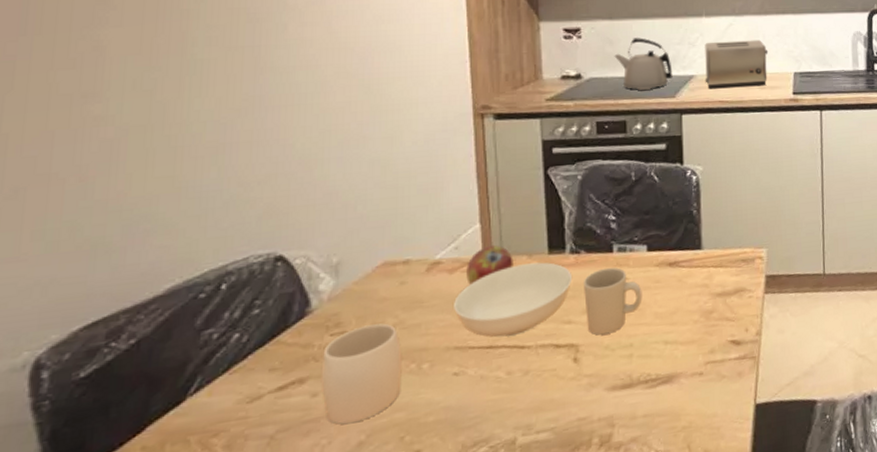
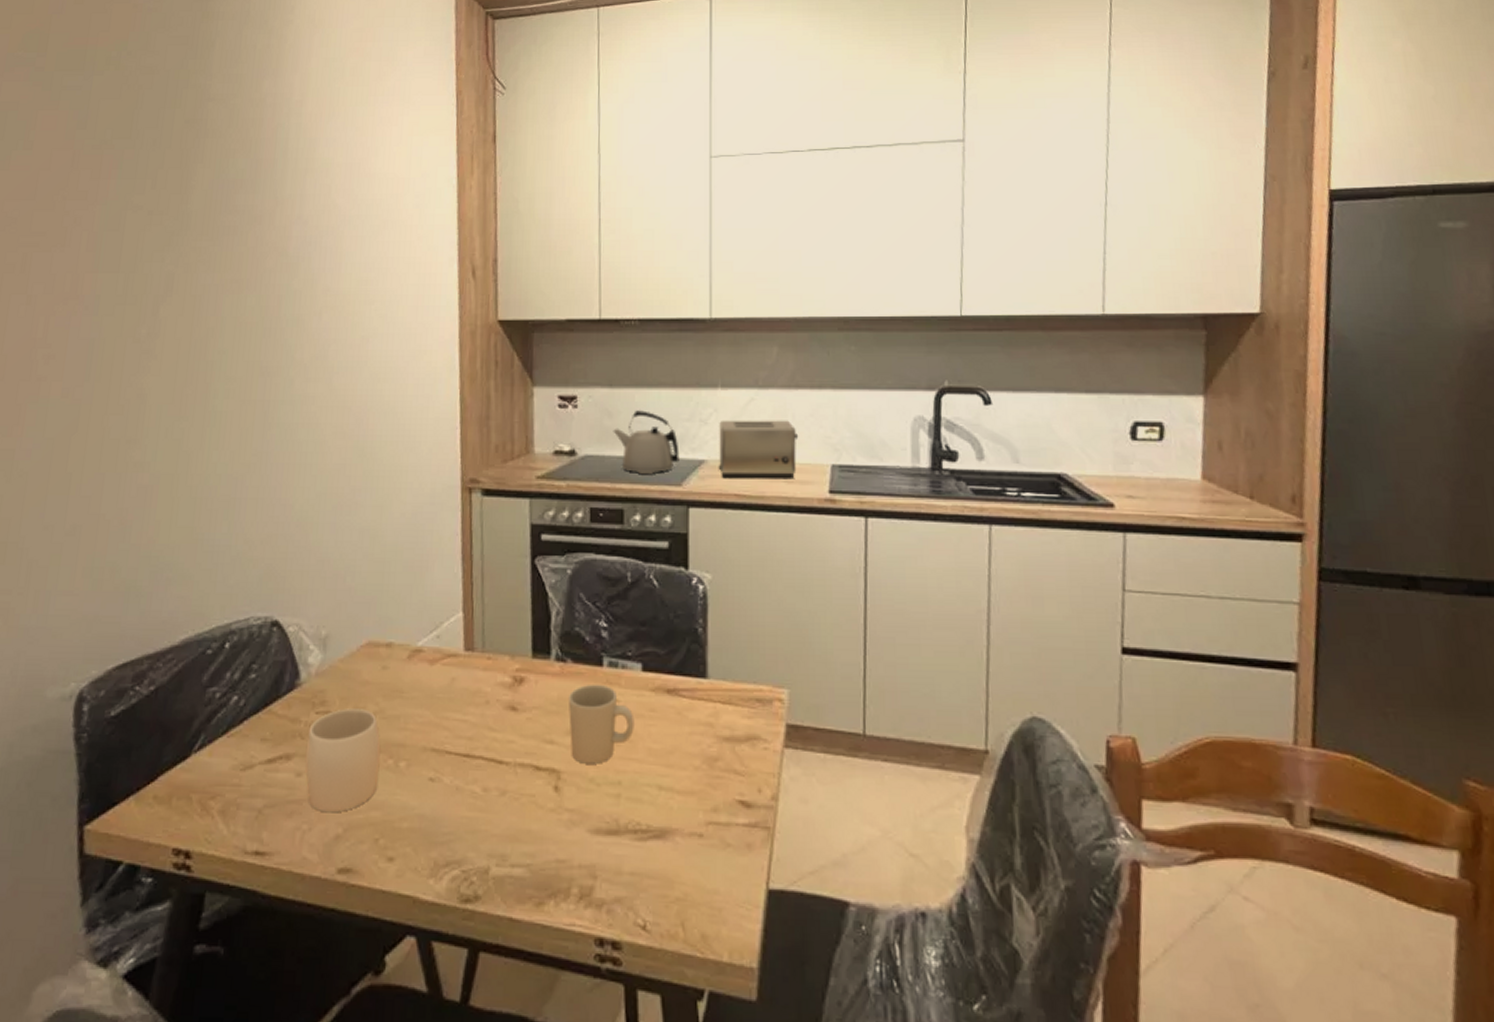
bowl: present [454,262,573,338] -> none [433,665,557,747]
fruit: present [466,244,513,285] -> none [446,638,495,680]

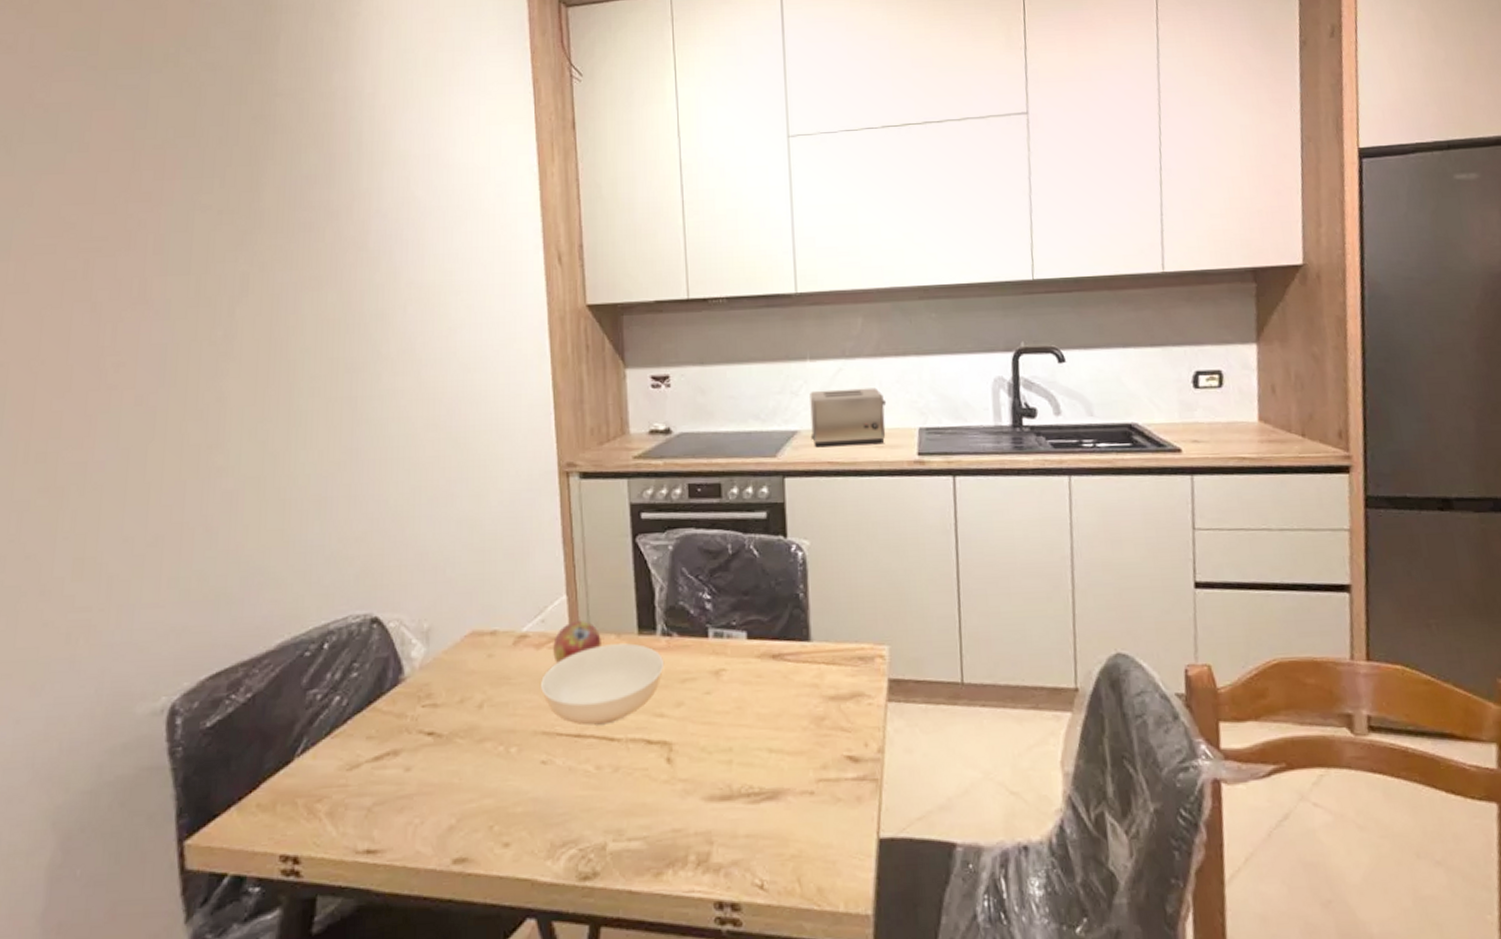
mug: present [304,708,381,813] -> none [413,698,490,805]
bowl: none [433,665,557,747] -> present [541,643,665,726]
fruit: none [446,638,495,680] -> present [553,619,601,663]
mug: present [569,684,635,764] -> none [677,655,742,734]
kettle: present [613,410,680,475] -> none [706,386,773,449]

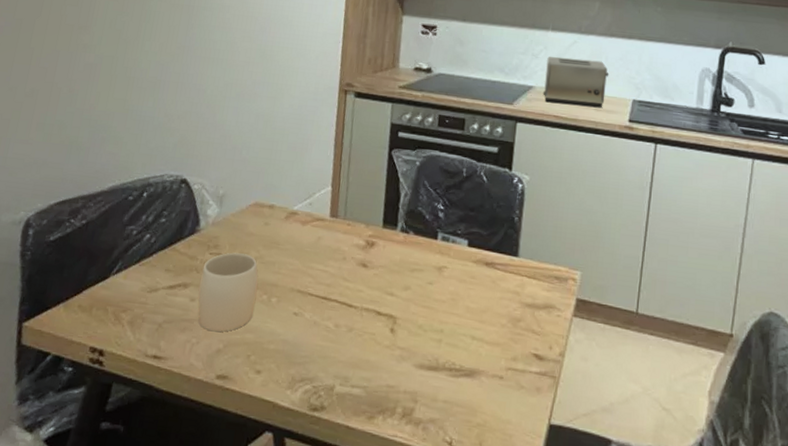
mug: none [413,698,490,805] -> present [197,252,259,332]
bowl: present [541,643,665,726] -> none [301,231,400,294]
fruit: present [553,619,601,663] -> none [314,208,354,239]

